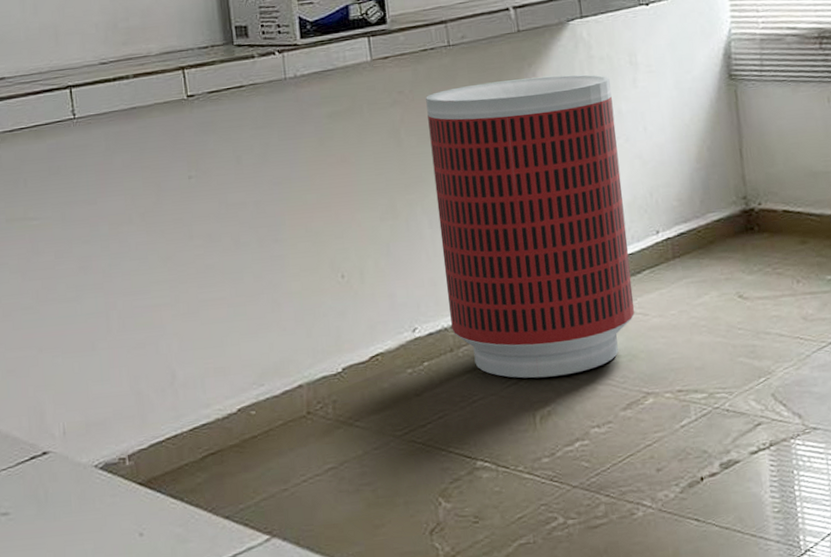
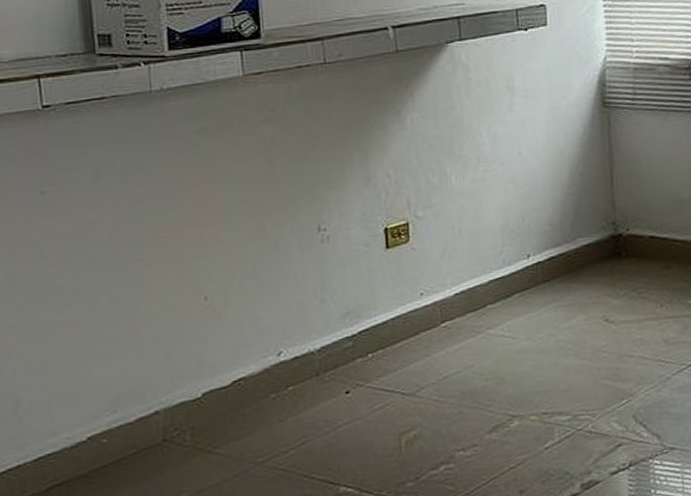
trash can: present [426,74,634,378] -> none [299,97,503,402]

